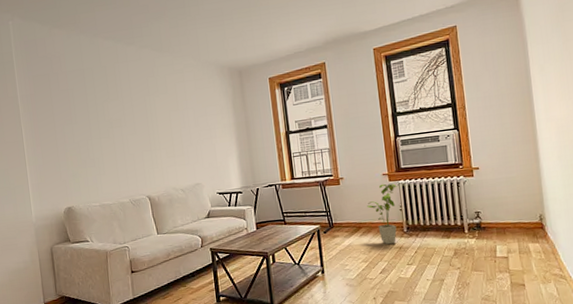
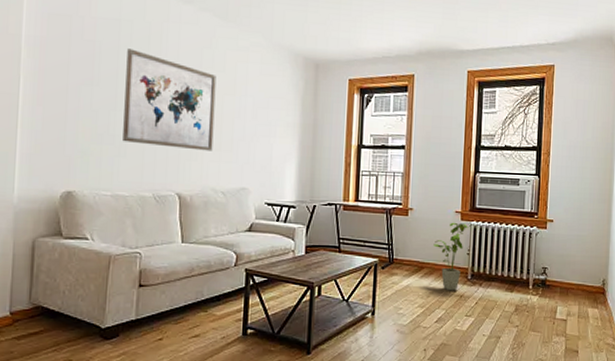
wall art: none [92,90,169,163] -> present [123,48,217,151]

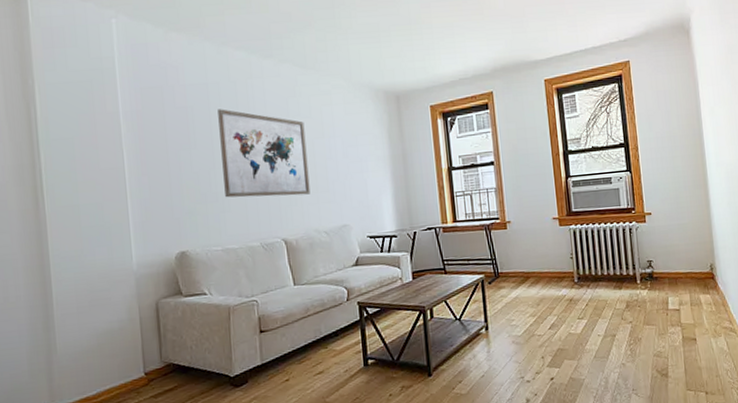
house plant: present [433,222,468,291] -> none [536,228,567,297]

